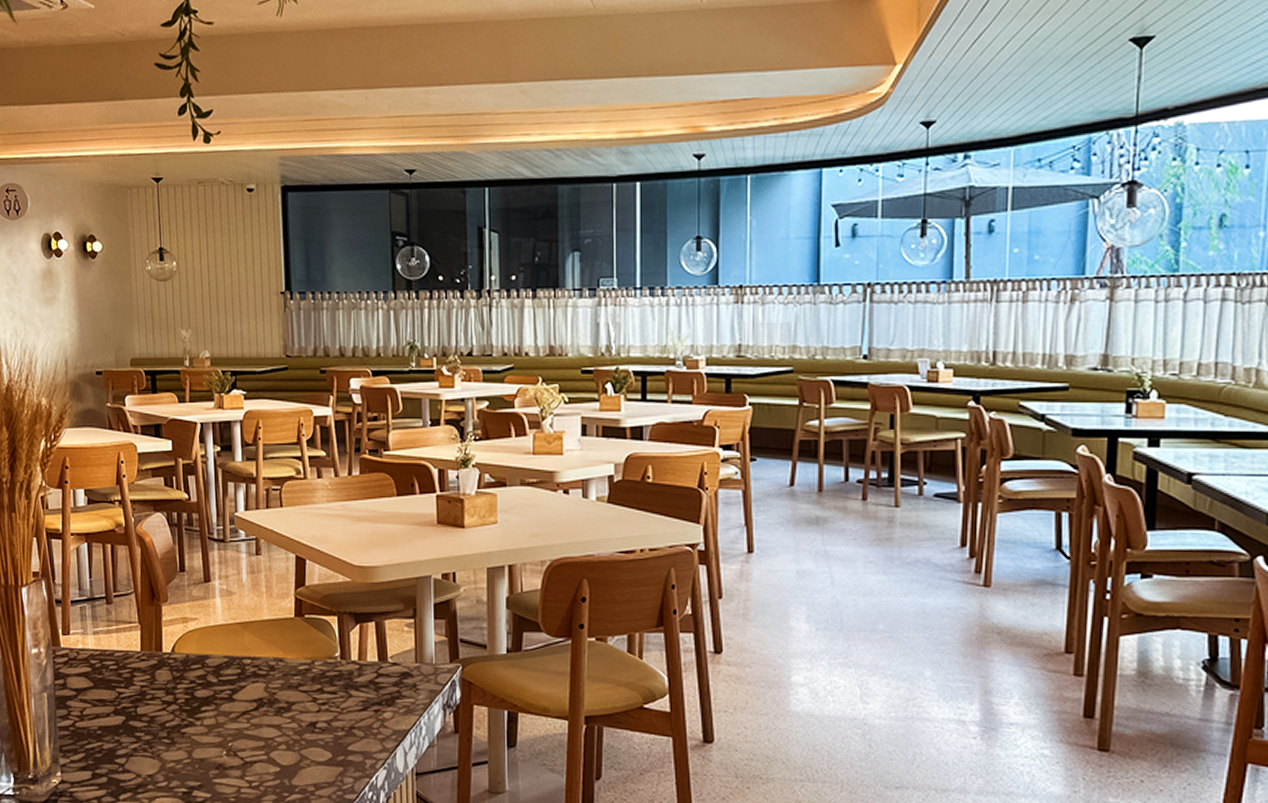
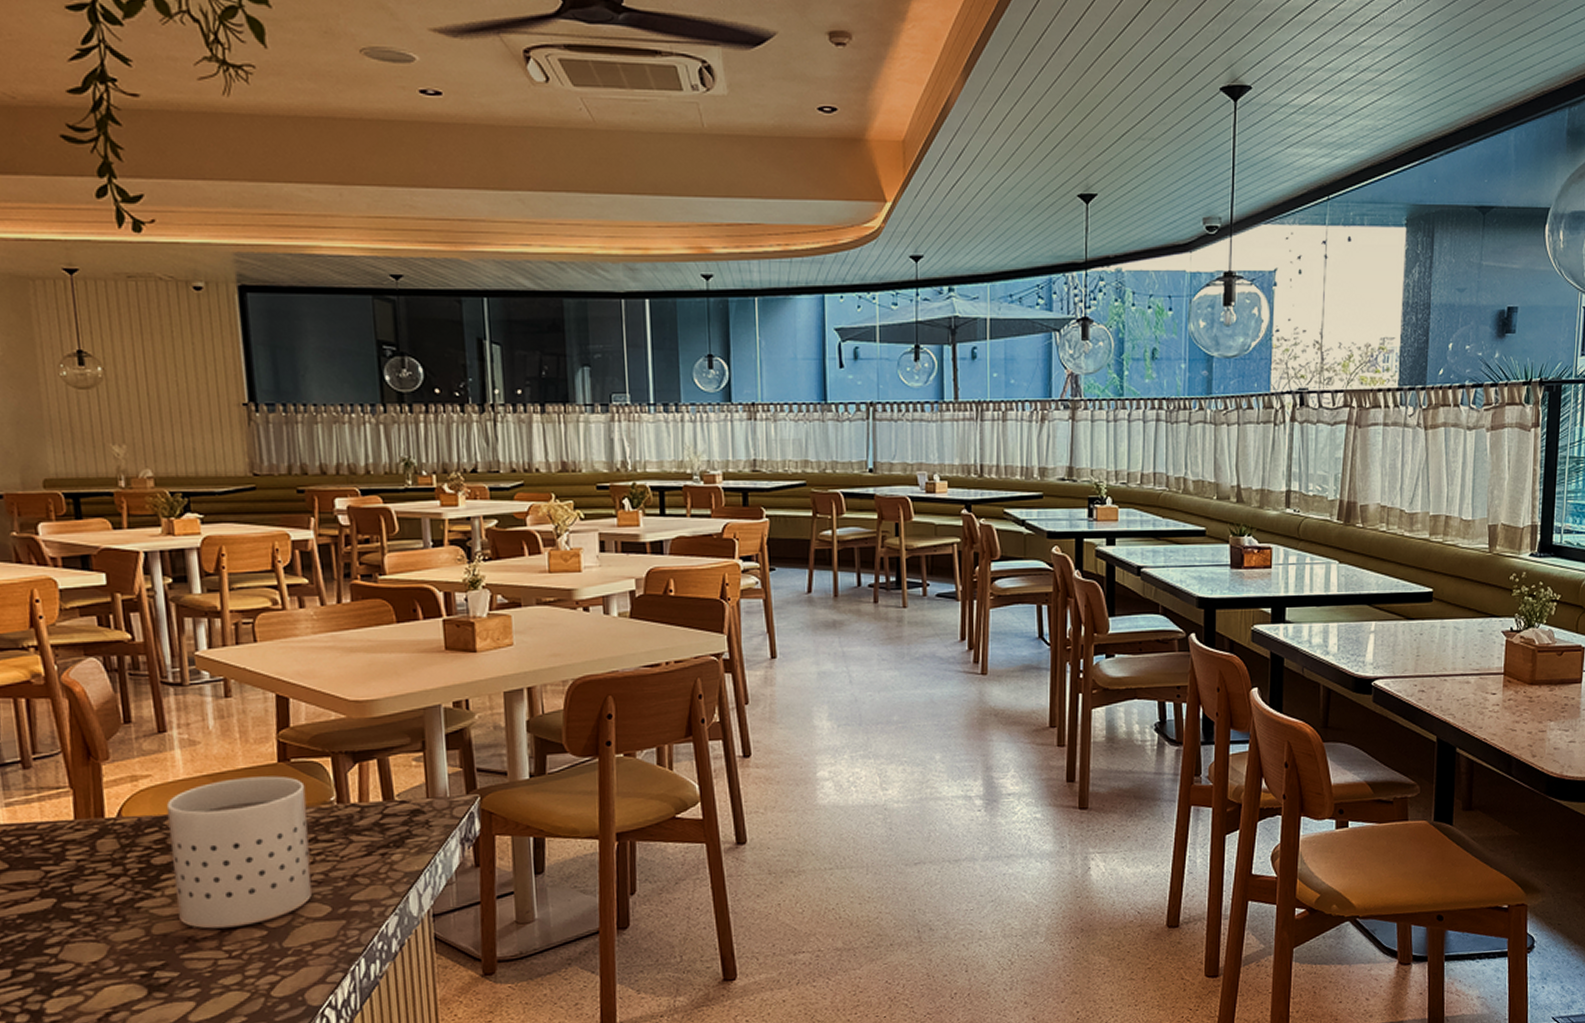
mug: none [207,628,318,761] -> present [166,776,313,929]

